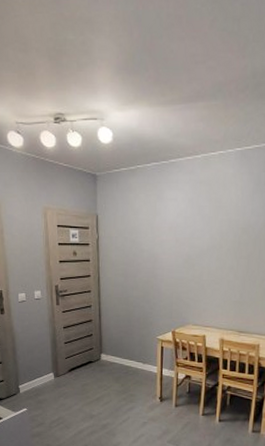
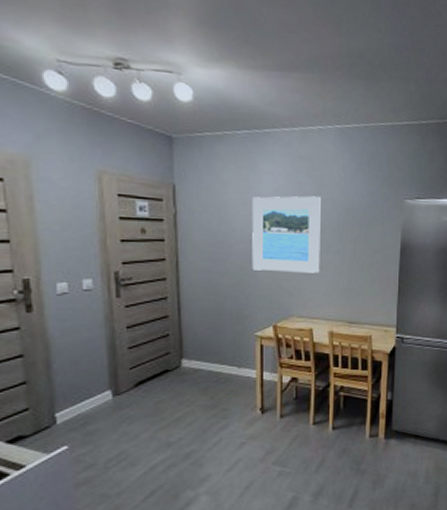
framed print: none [156,218,219,287] -> present [252,196,321,273]

